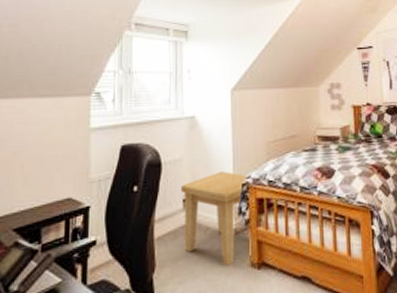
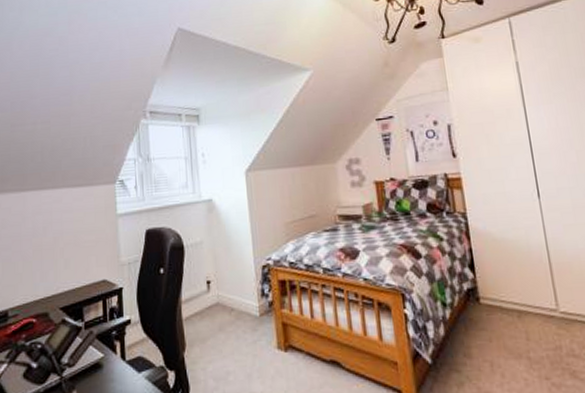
side table: present [180,171,249,267] -> none [203,253,269,348]

